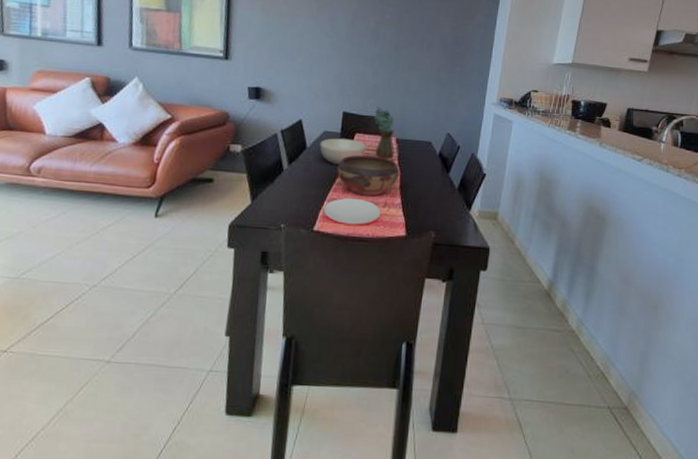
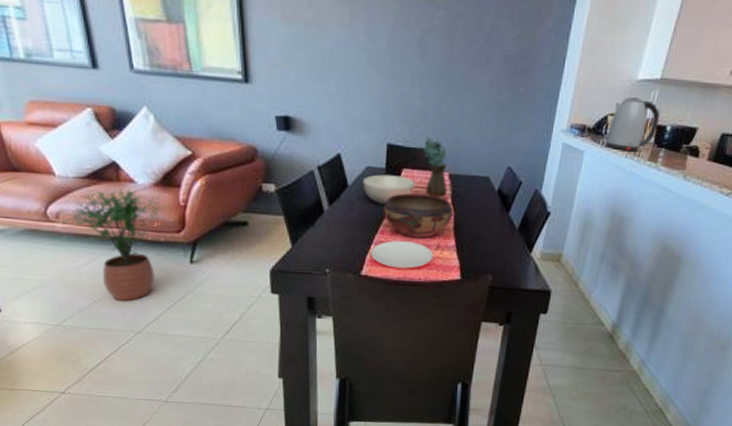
potted plant: none [43,146,140,255] -> present [60,188,165,302]
kettle: none [529,77,575,123] -> present [604,97,660,152]

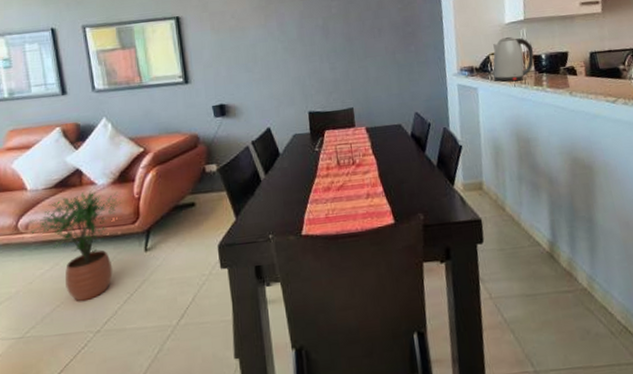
bowl: present [362,174,416,204] -> none [292,137,339,166]
plate: present [371,241,433,269] -> none [308,194,366,223]
decorative bowl: present [384,193,454,239] -> none [314,148,377,192]
vase: present [423,137,447,199] -> none [339,100,367,151]

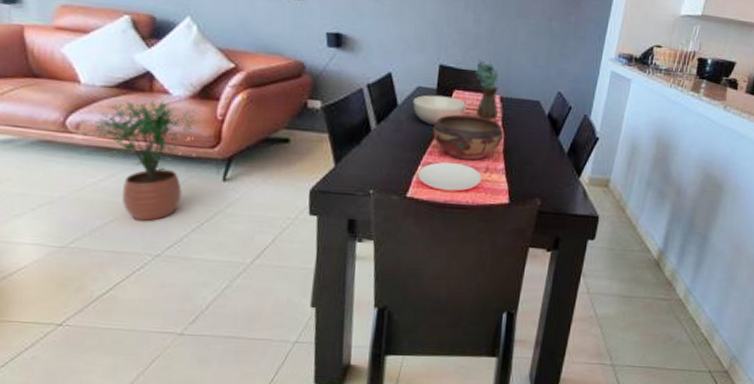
bowl: none [292,137,339,166] -> present [412,95,467,125]
plate: none [308,194,366,223] -> present [418,162,482,192]
decorative bowl: none [314,148,377,192] -> present [433,114,504,161]
vase: none [339,100,367,151] -> present [476,59,499,122]
kettle: present [492,37,534,82] -> none [650,31,702,83]

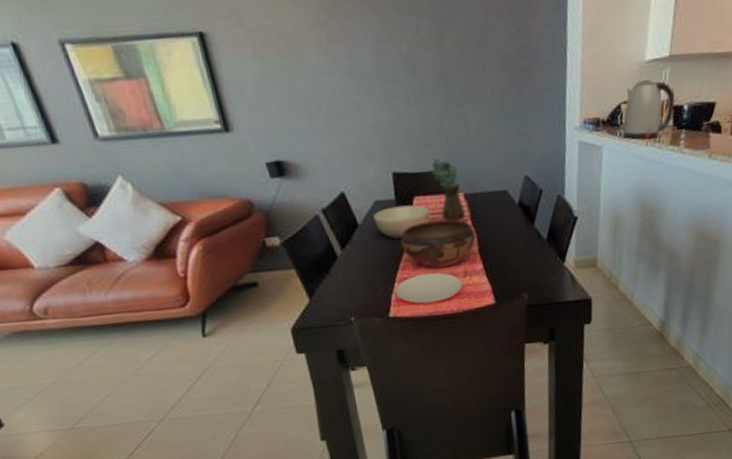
potted plant: present [82,99,201,222] -> none [48,269,168,392]
kettle: none [650,31,702,83] -> present [622,80,675,140]

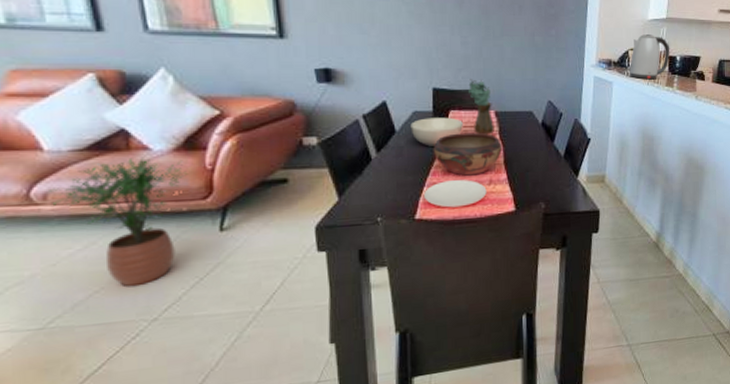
potted plant: none [48,269,168,392] -> present [49,157,188,287]

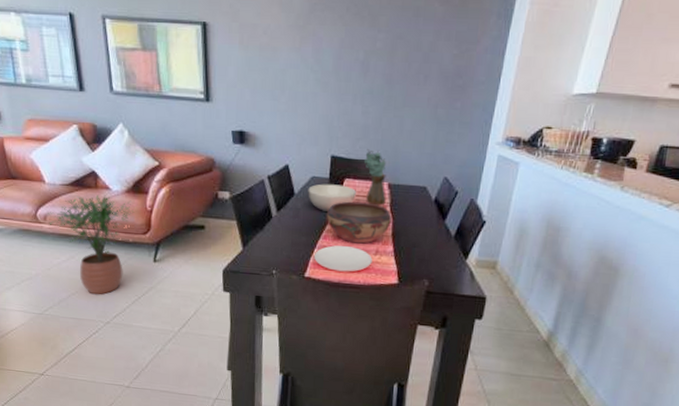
kettle: present [629,34,670,80] -> none [540,111,596,164]

